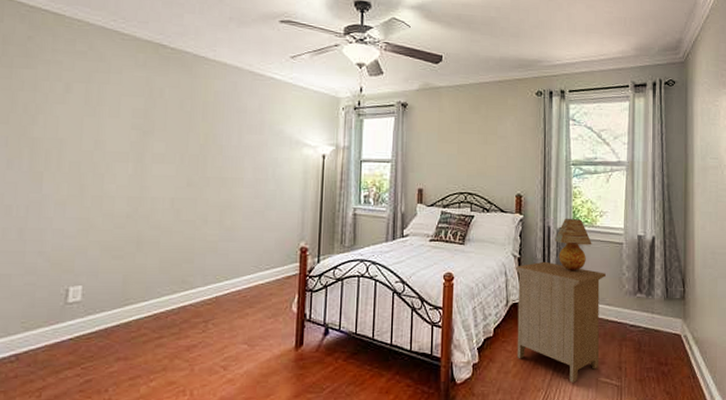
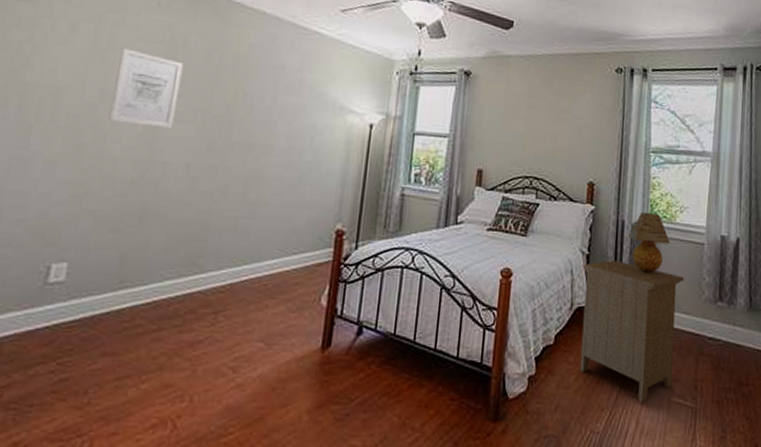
wall art: none [104,103,161,169] -> present [108,48,184,129]

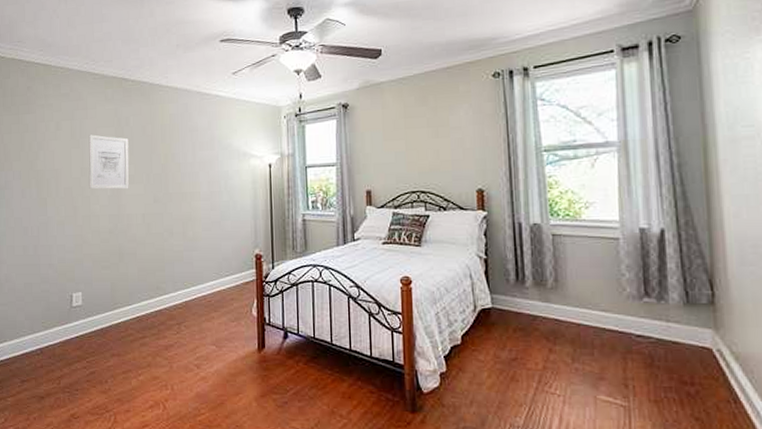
nightstand: present [579,260,684,402] -> none [481,262,598,399]
table lamp: present [628,213,670,273] -> none [527,213,577,273]

